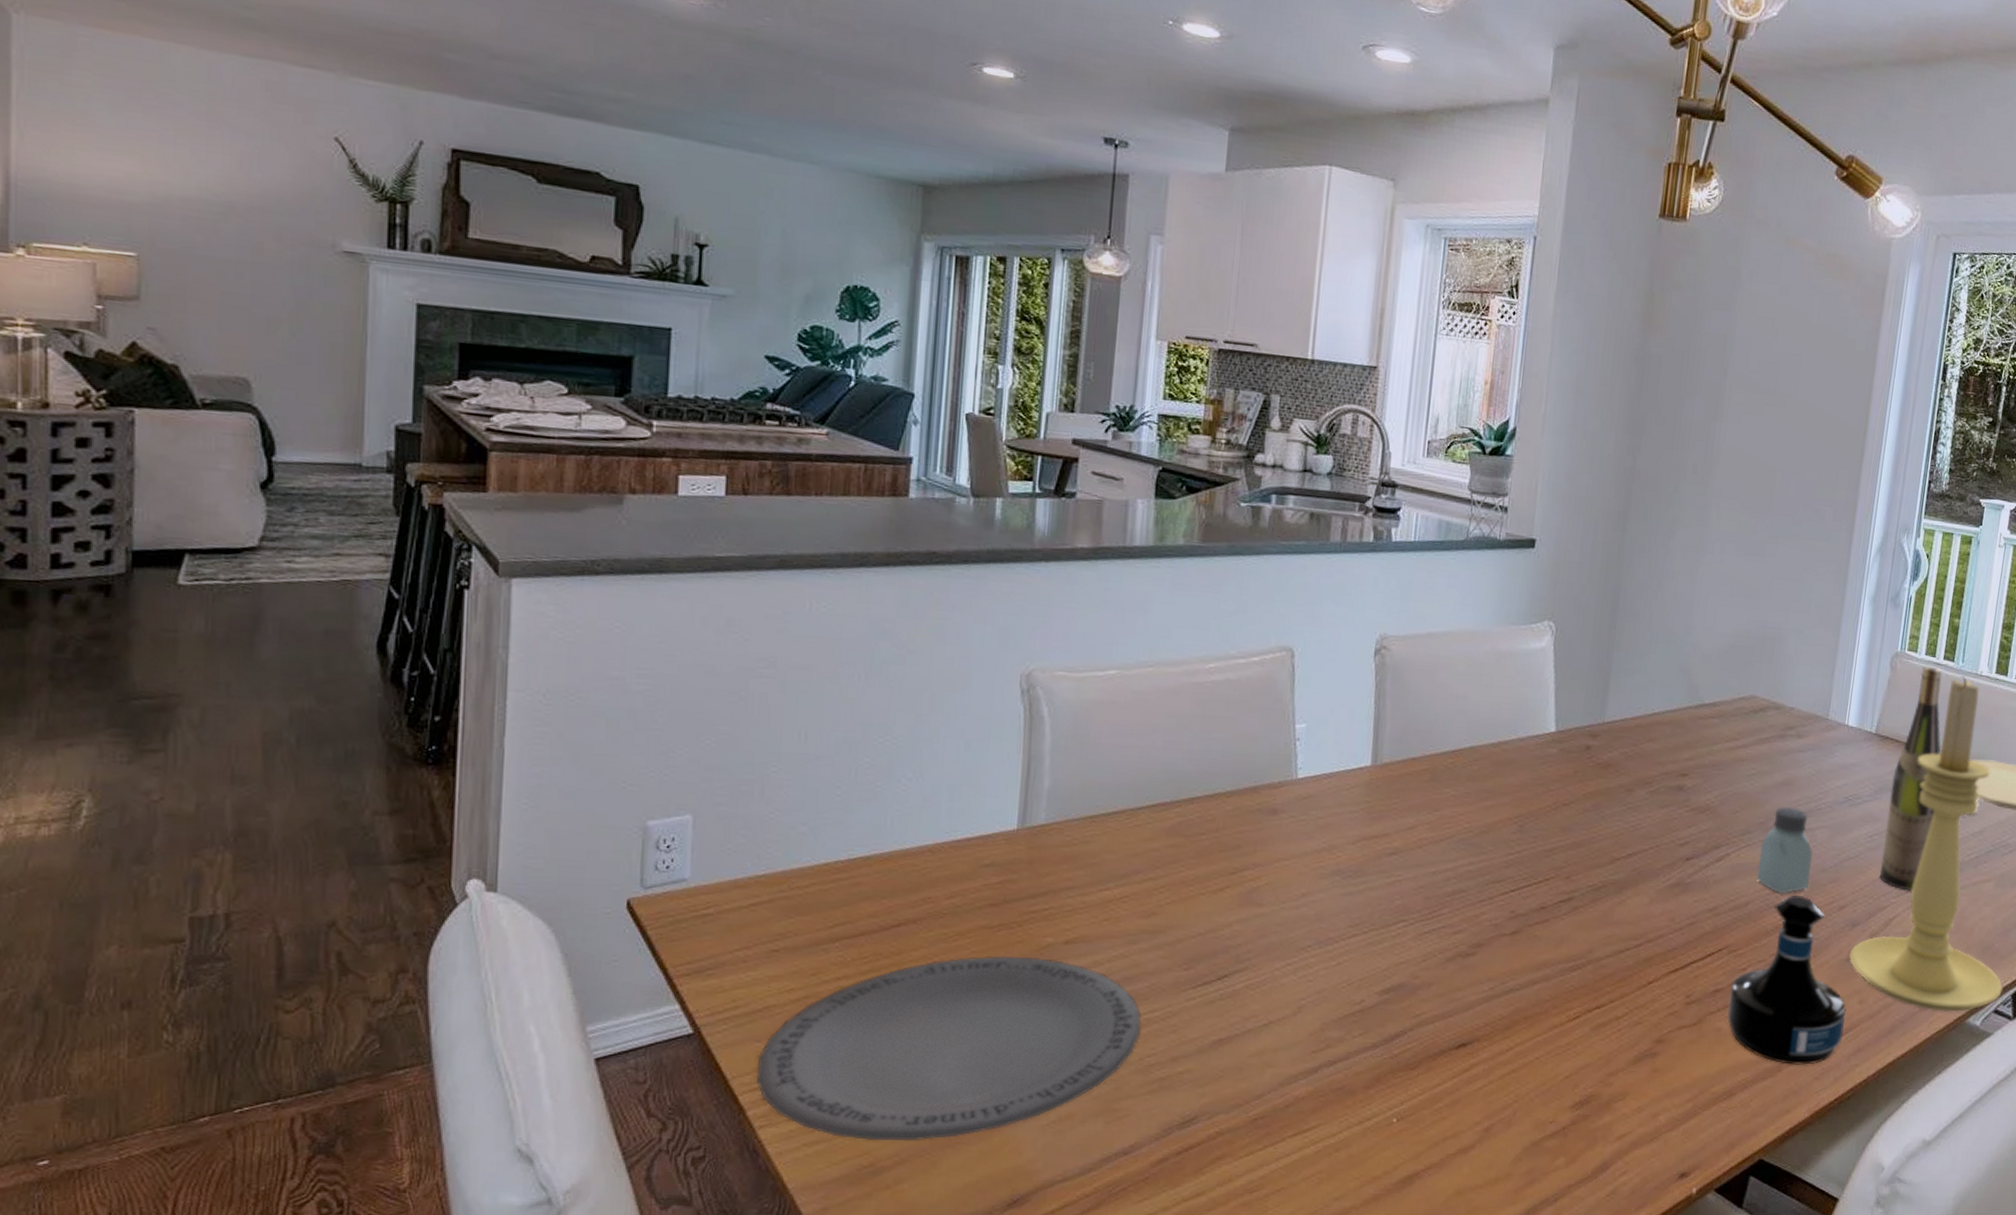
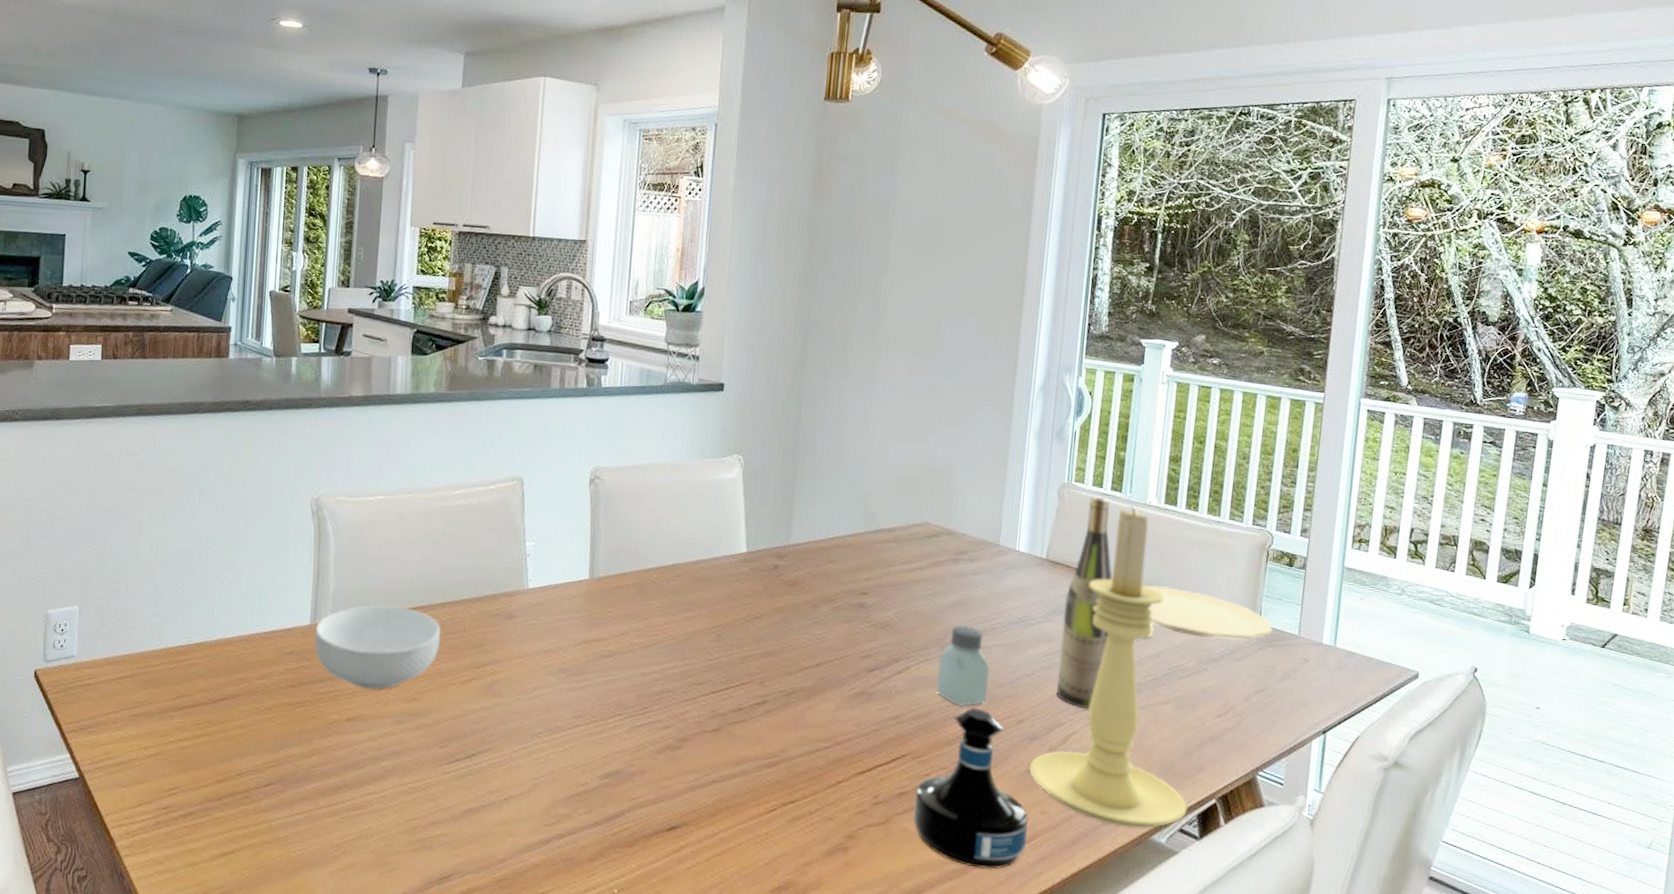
plate: present [756,956,1141,1140] -> none [122,728,407,877]
cereal bowl: none [1023,803,1187,905] -> present [314,605,441,690]

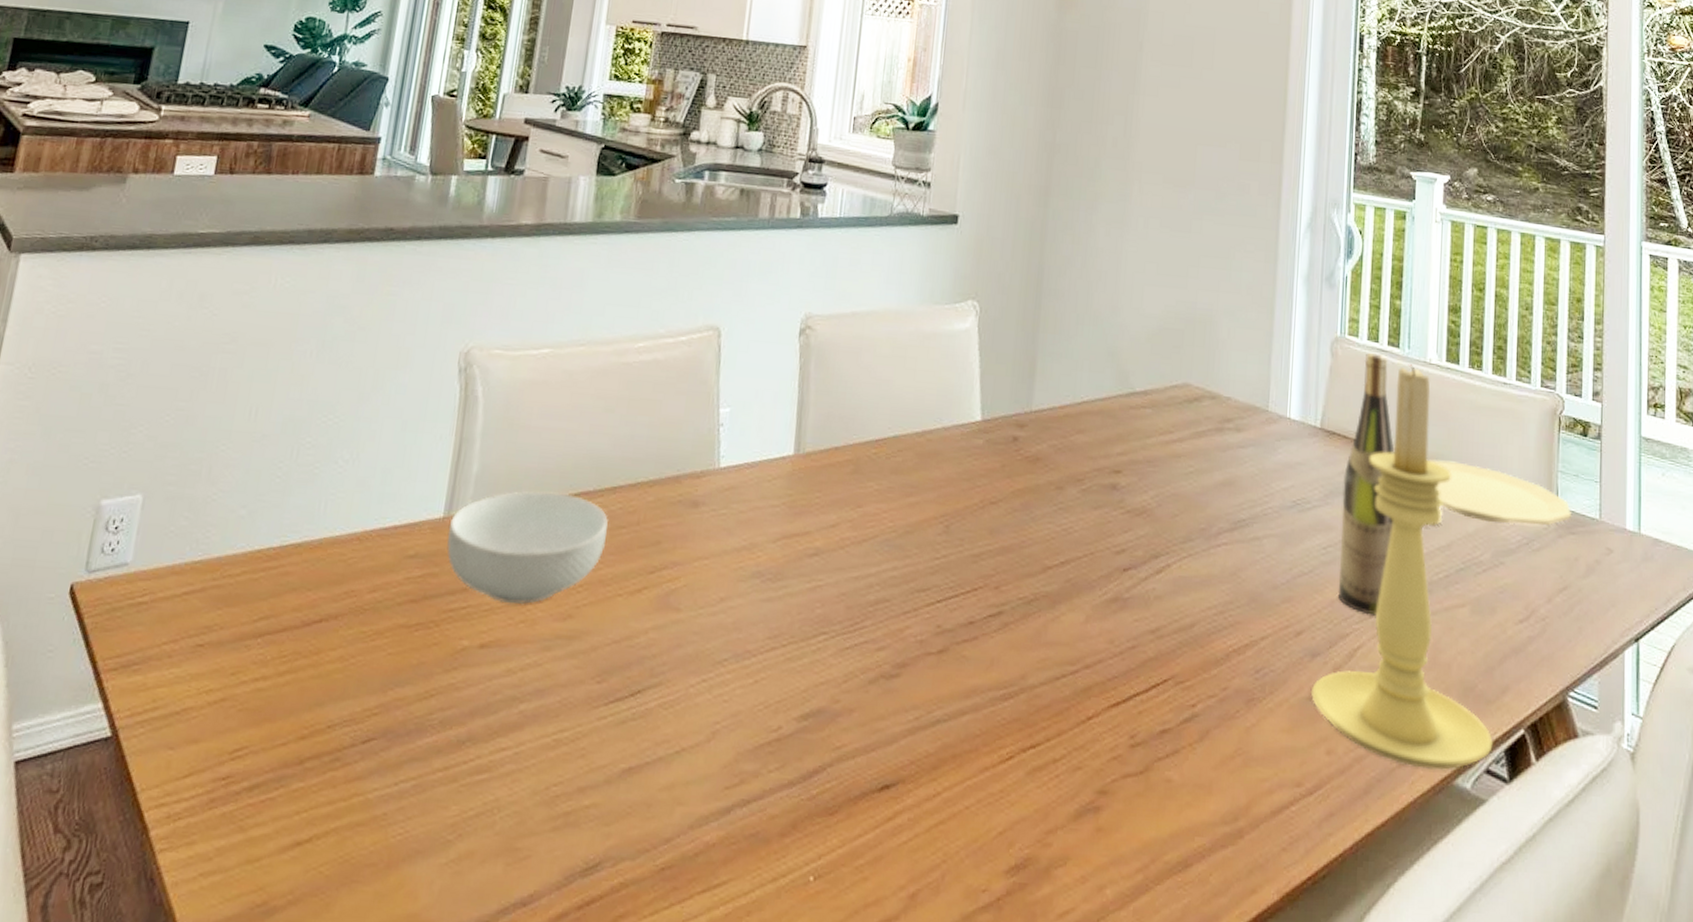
tequila bottle: present [913,708,1028,869] -> none [1177,617,1312,831]
saltshaker: present [936,624,990,706] -> none [1202,509,1262,615]

